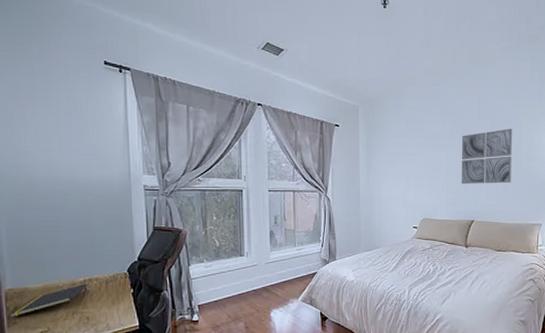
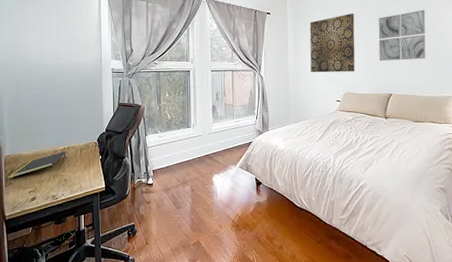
wall art: none [384,128,435,196] -> present [309,13,356,73]

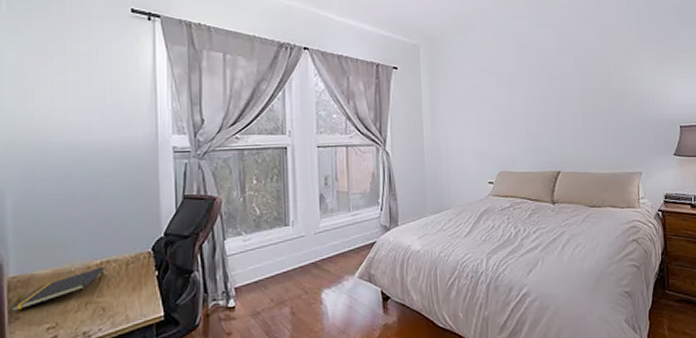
wall art: present [309,13,356,73] -> none [450,66,512,147]
wall art: present [378,10,426,61] -> none [540,62,602,129]

